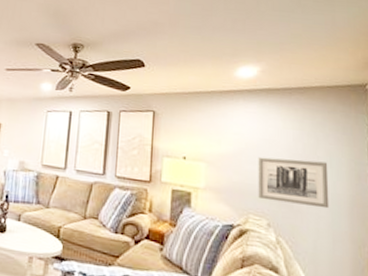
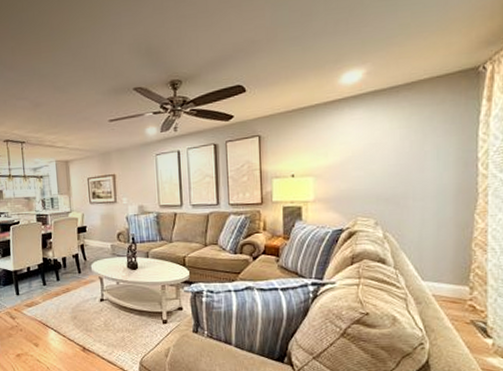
wall art: present [258,156,330,209] -> none [365,155,435,202]

